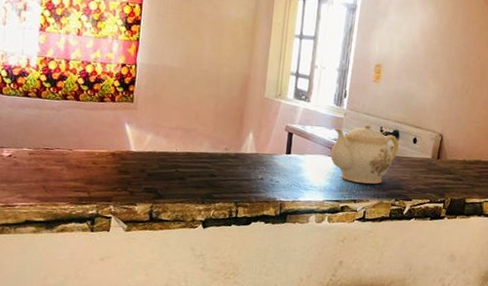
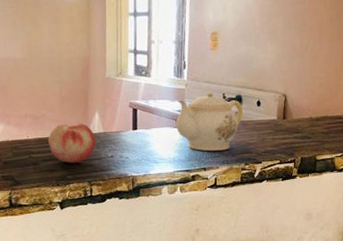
fruit: none [197,140,247,182] -> present [48,124,96,164]

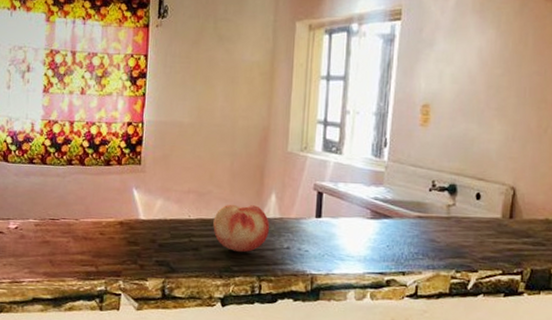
teapot: present [175,91,243,151] -> none [369,177,457,252]

